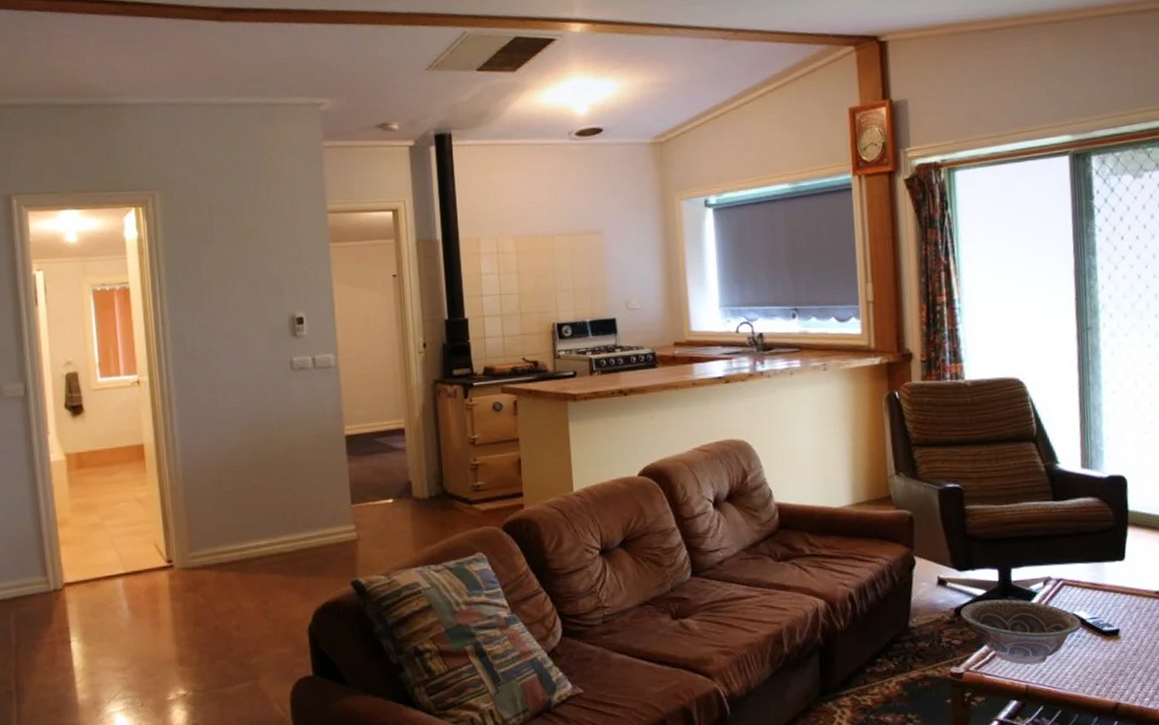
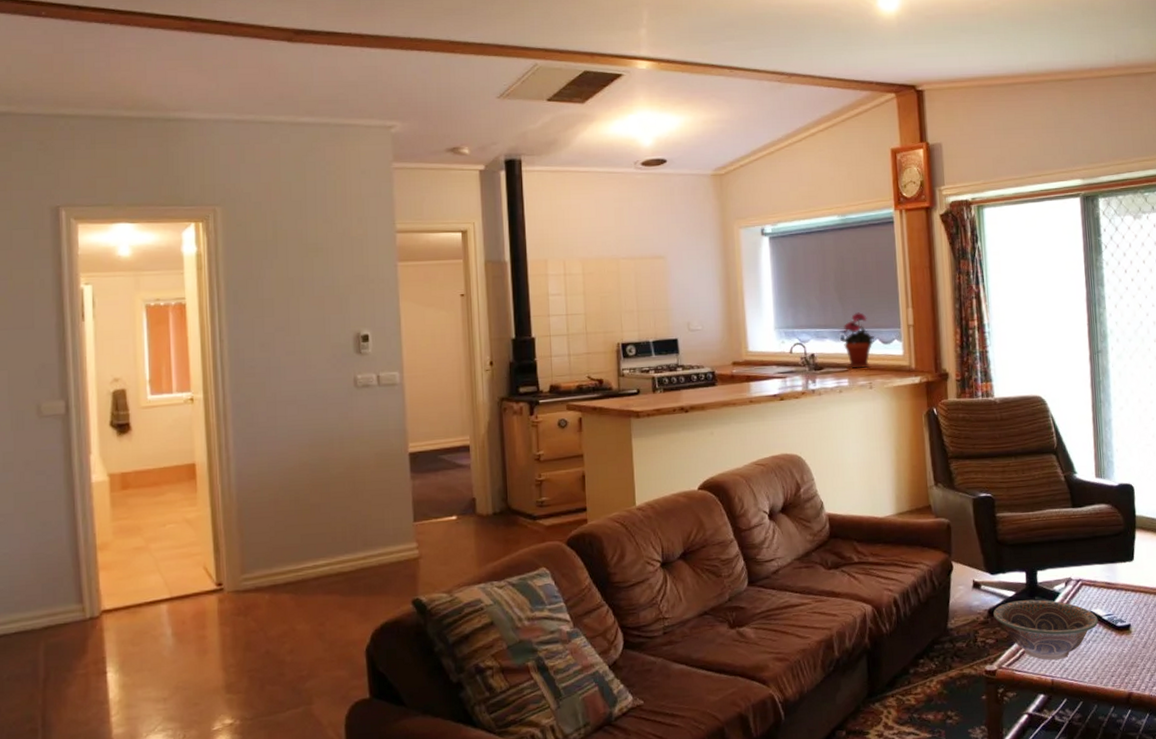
potted plant: none [791,288,829,350] -> present [840,312,874,369]

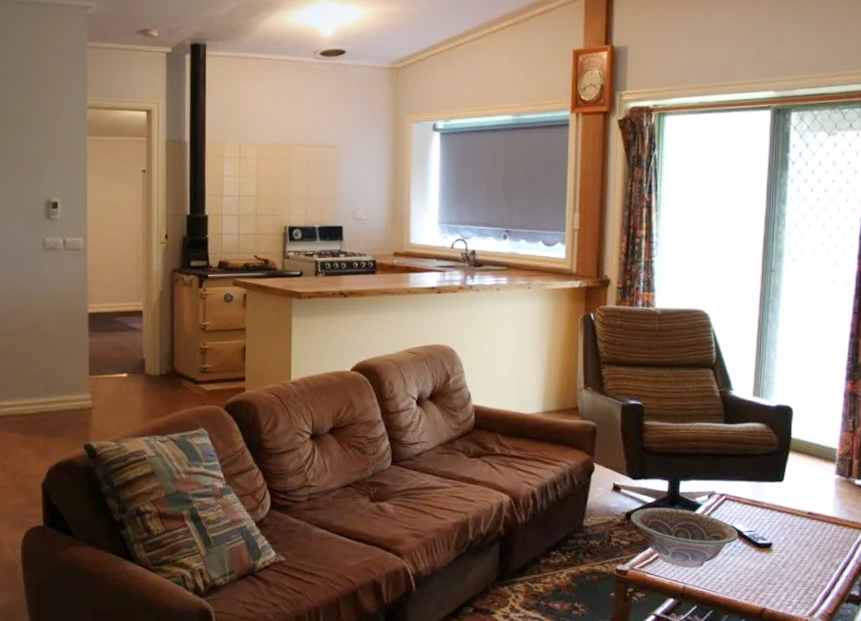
potted plant: present [840,312,874,369] -> none [502,213,537,269]

